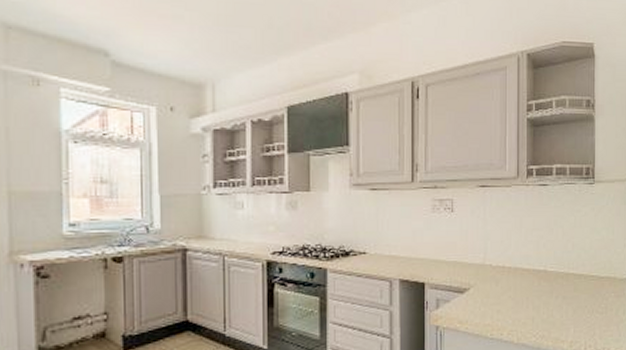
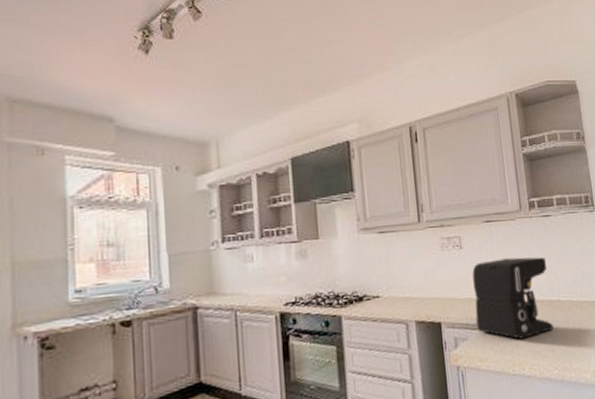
coffee maker: none [460,225,538,305] -> present [472,257,555,340]

